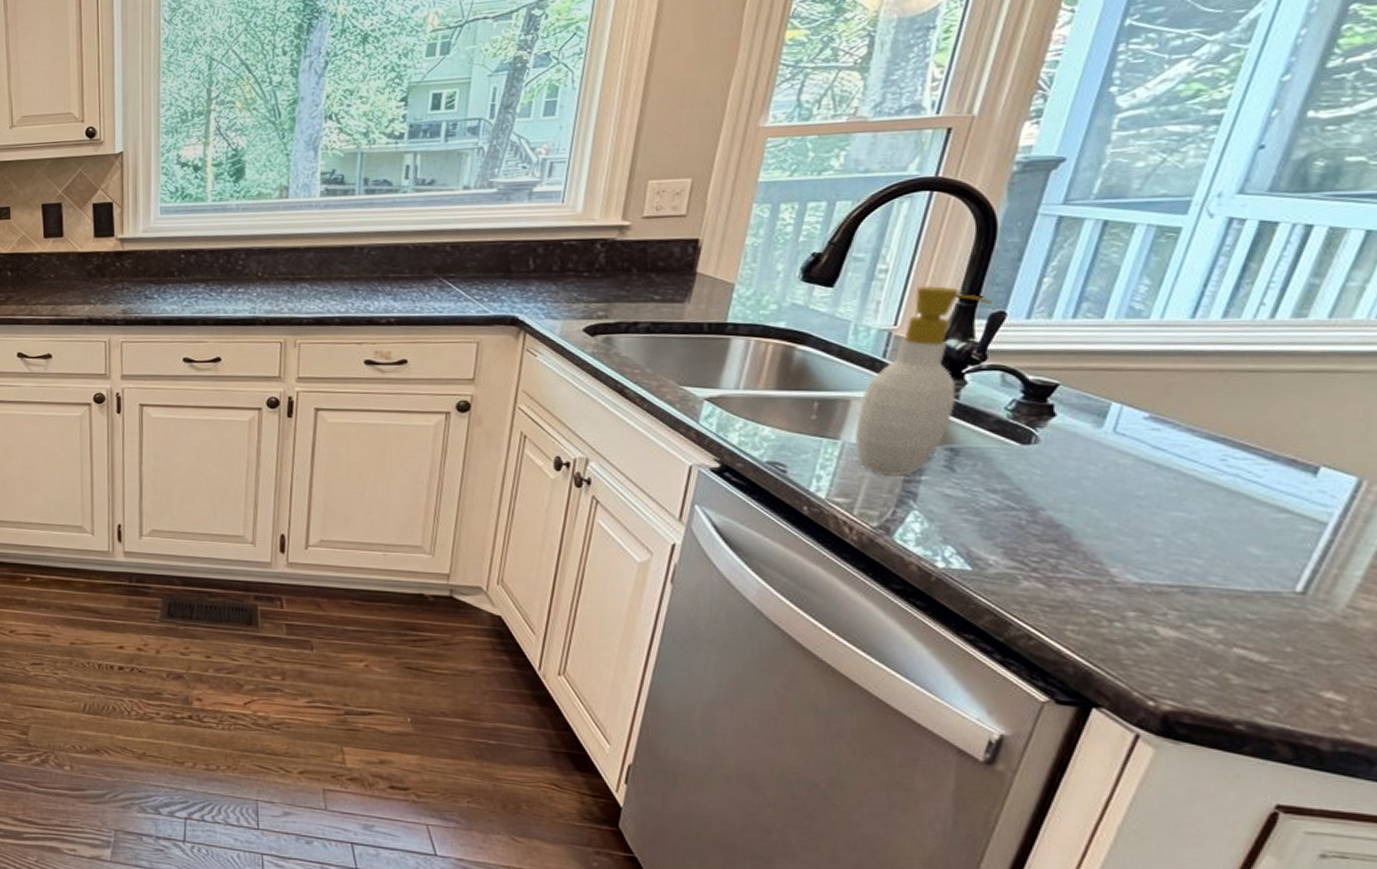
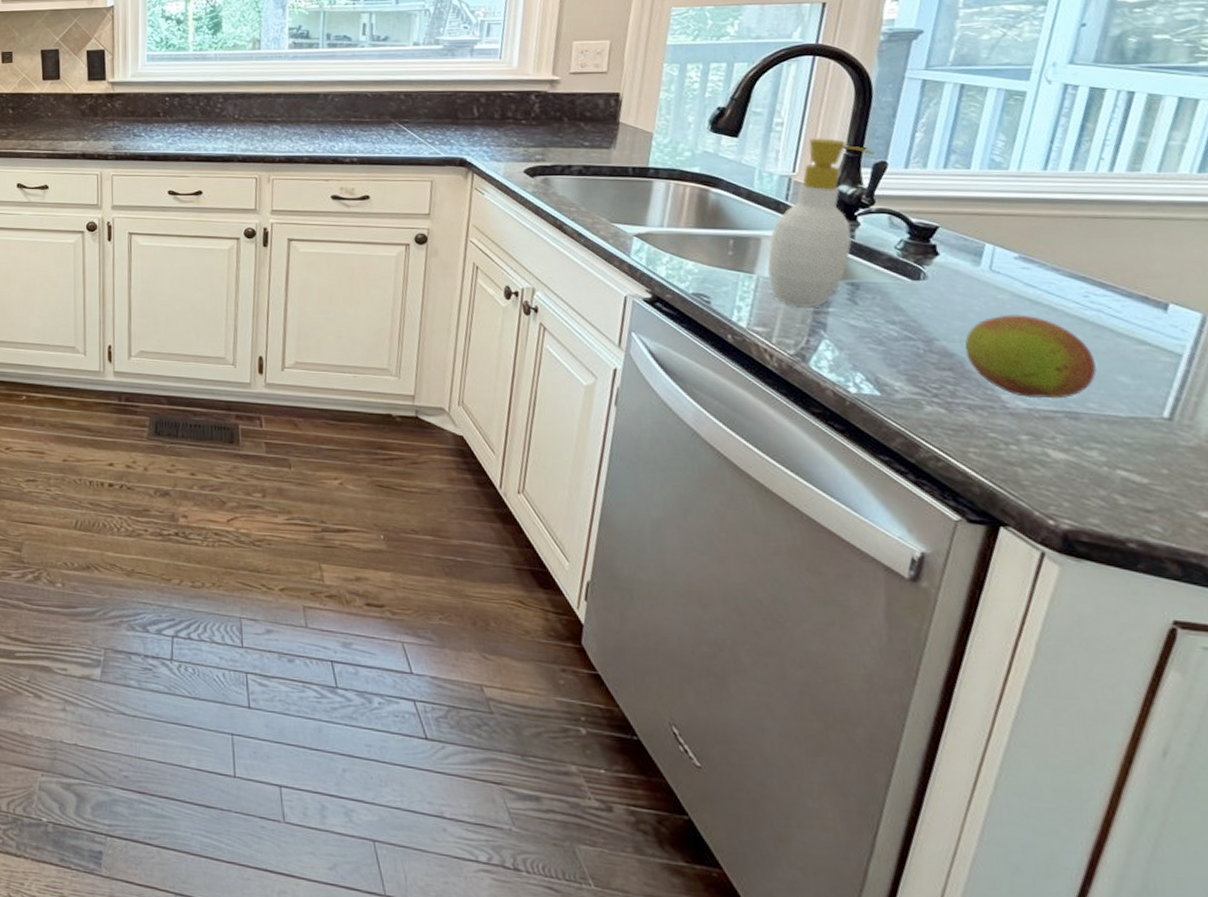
fruit: none [1074,481,1224,573] -> present [964,314,1097,399]

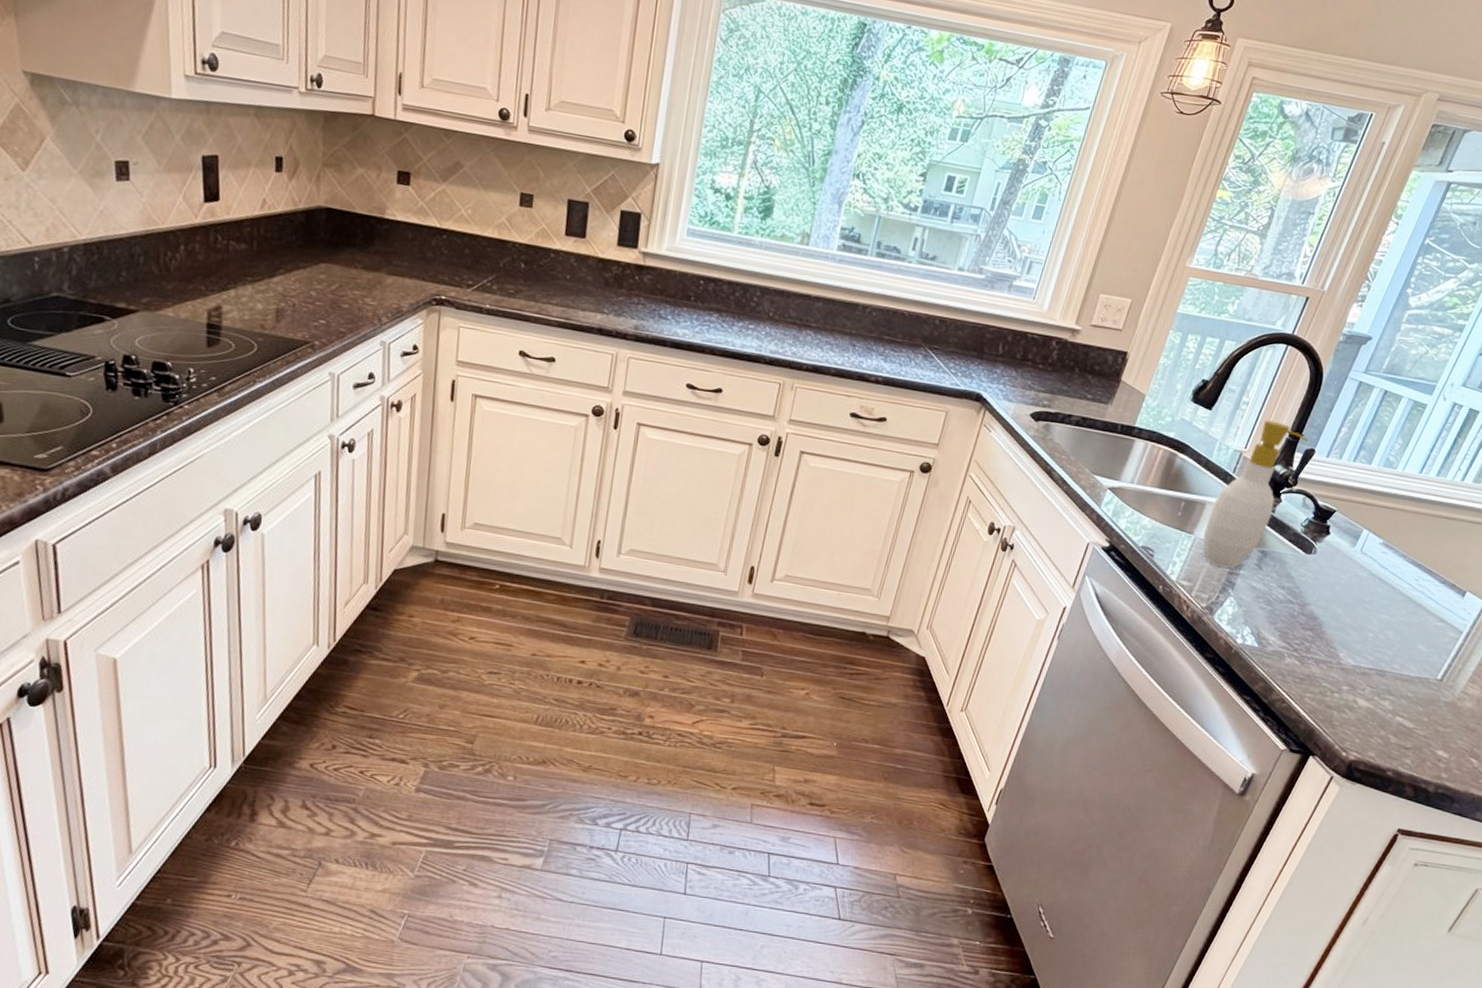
fruit: present [964,314,1097,399] -> none [1325,589,1408,660]

